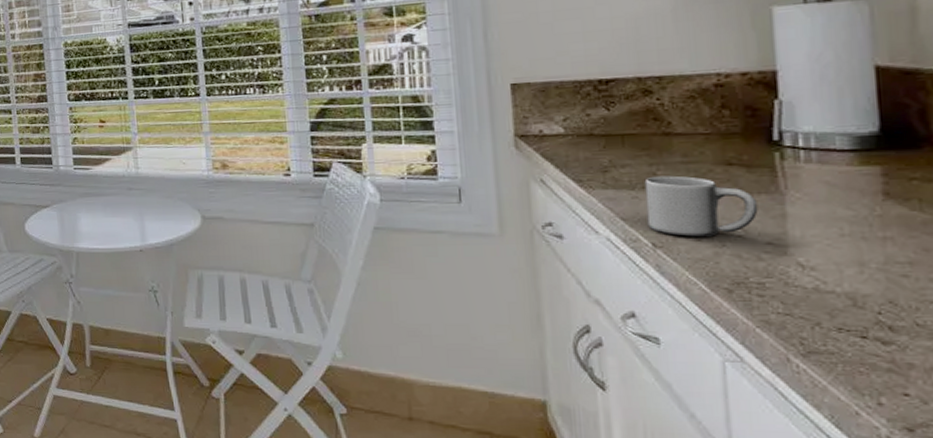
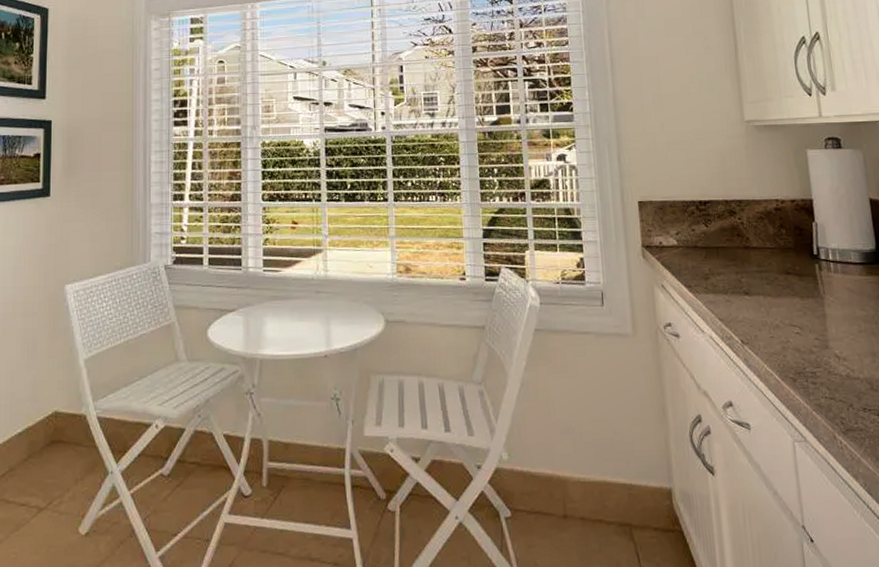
mug: present [644,175,758,237] -> none [733,282,808,334]

